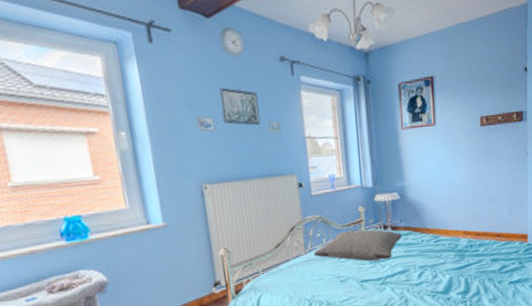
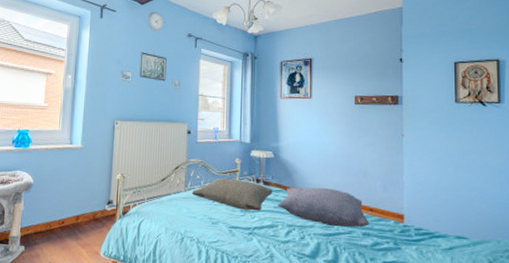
pillow: none [408,221,497,259] -> present [278,187,369,228]

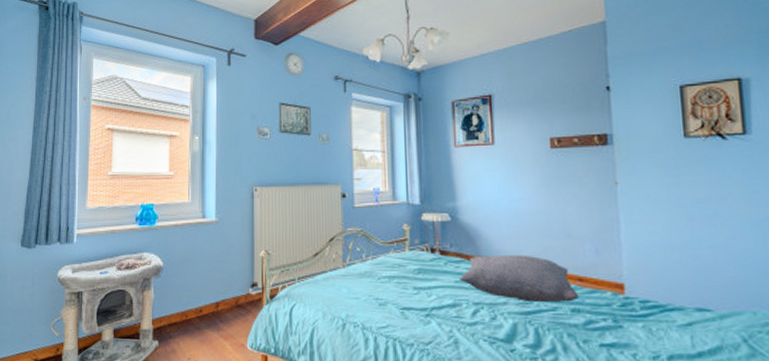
pillow: present [191,177,273,211] -> none [351,248,452,288]

